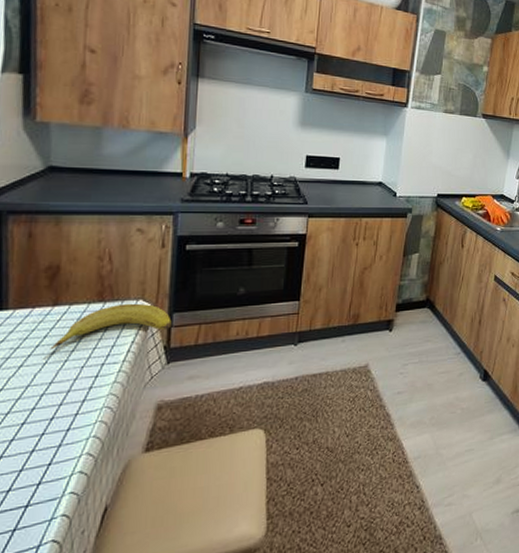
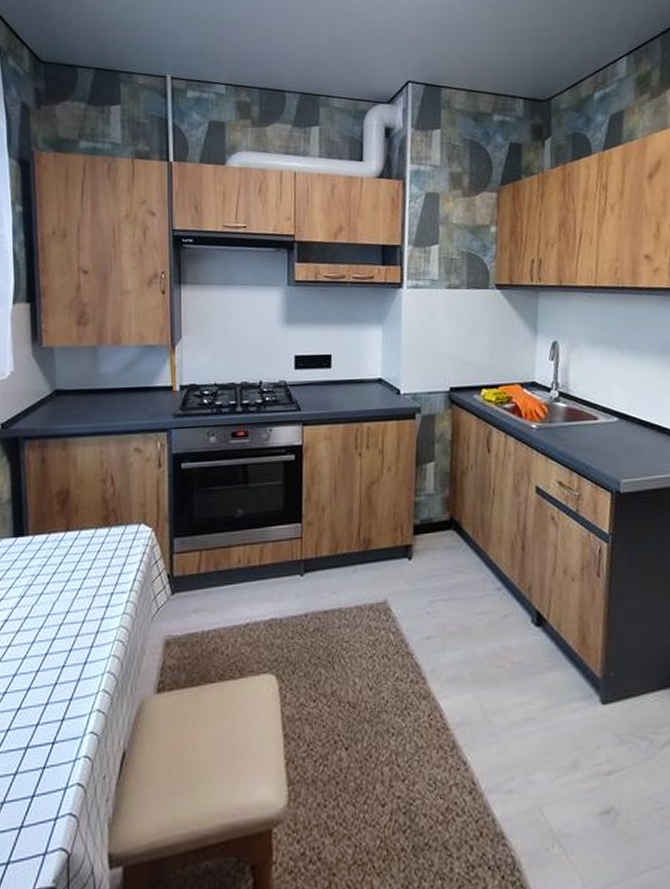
fruit: present [50,303,172,350] -> none [65,527,173,578]

